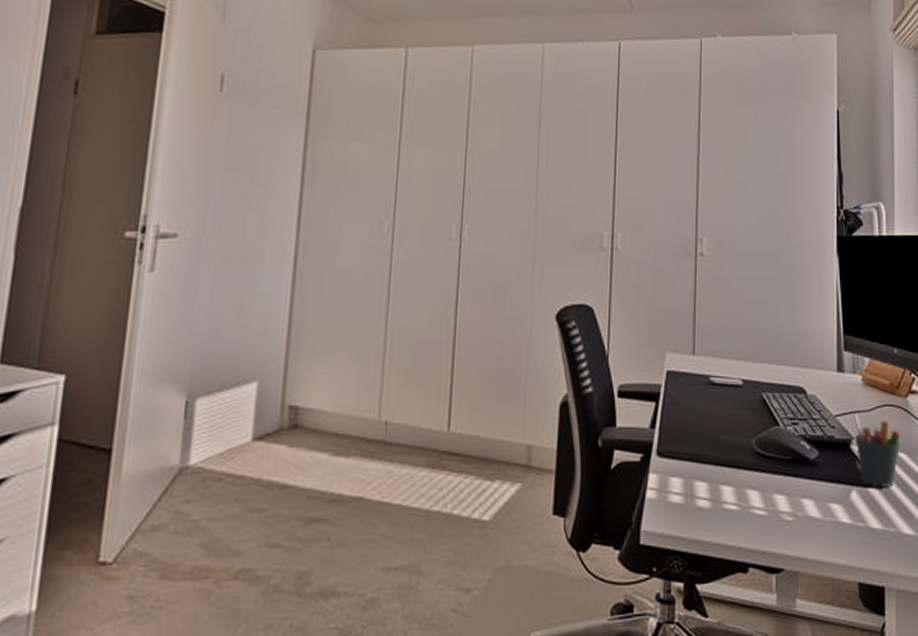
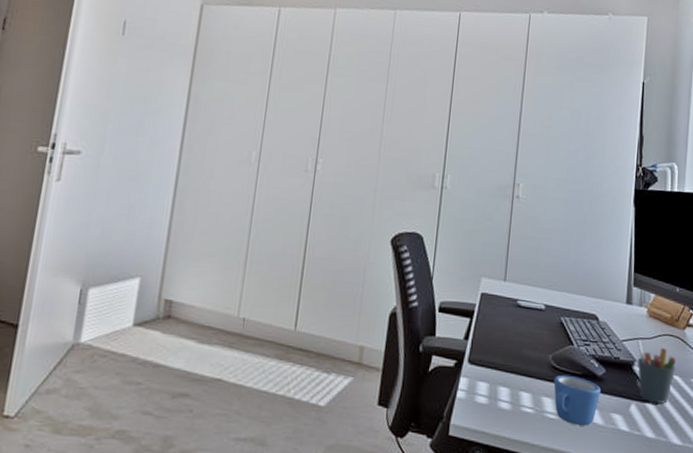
mug: none [759,461,814,521] -> present [553,374,600,426]

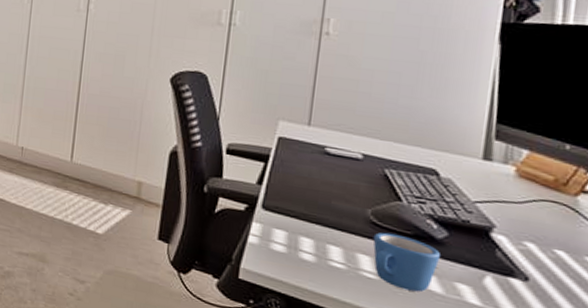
pen holder: present [637,340,677,404] -> none [497,203,562,282]

